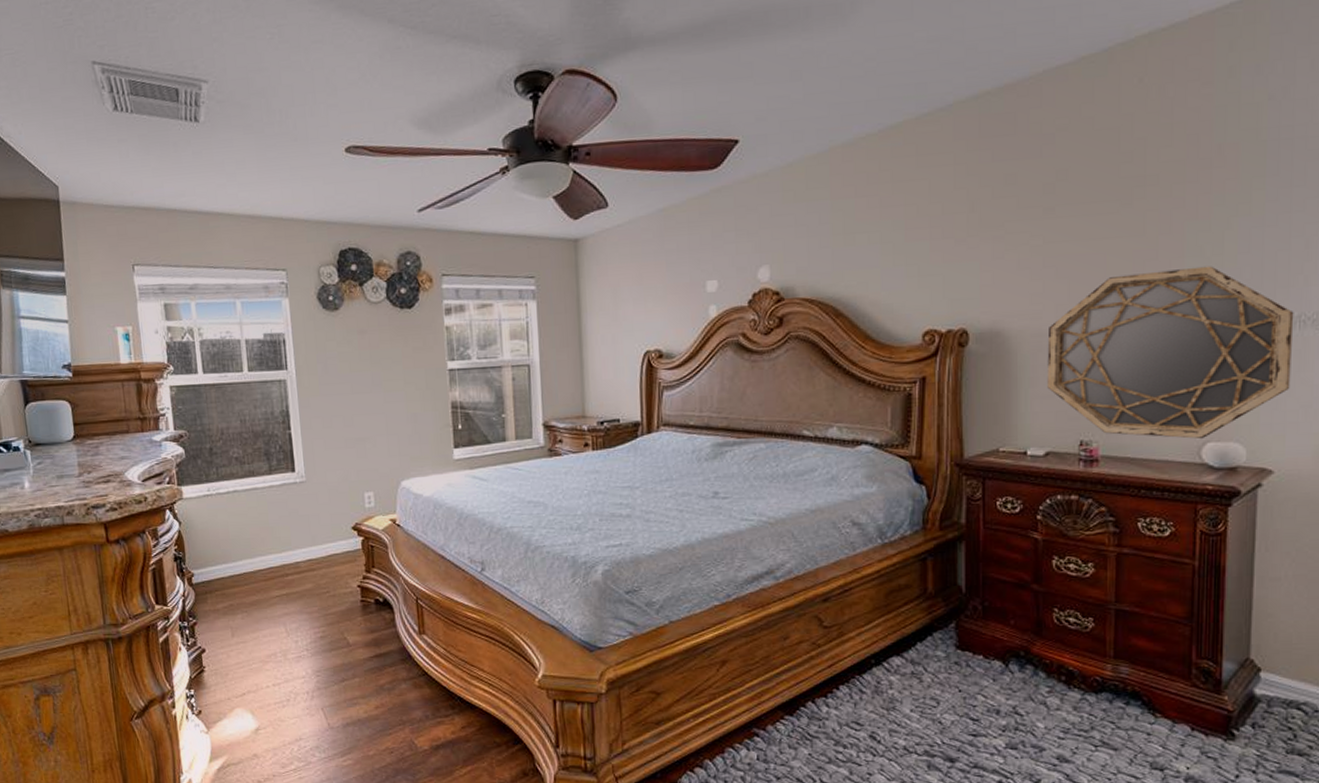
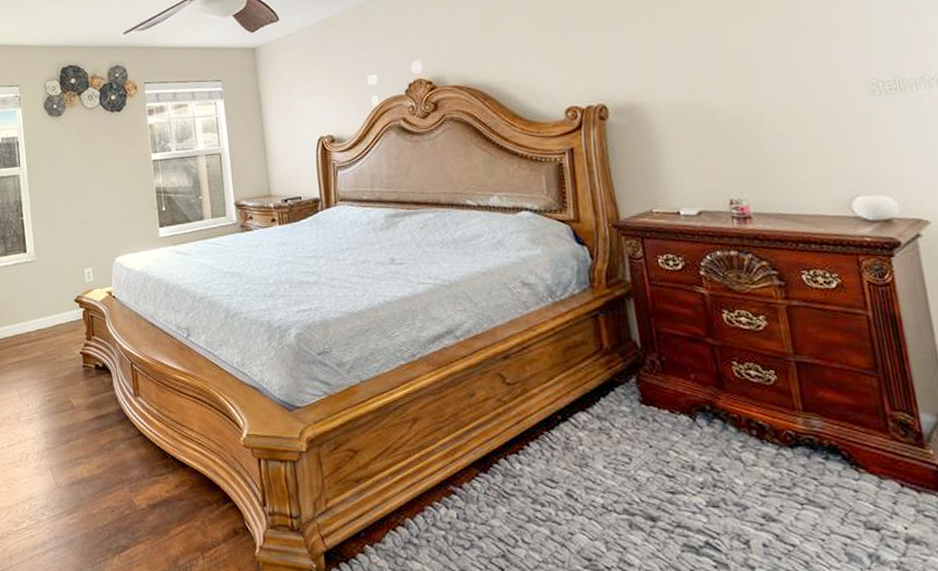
home mirror: present [1047,266,1294,439] -> none [682,37,929,194]

